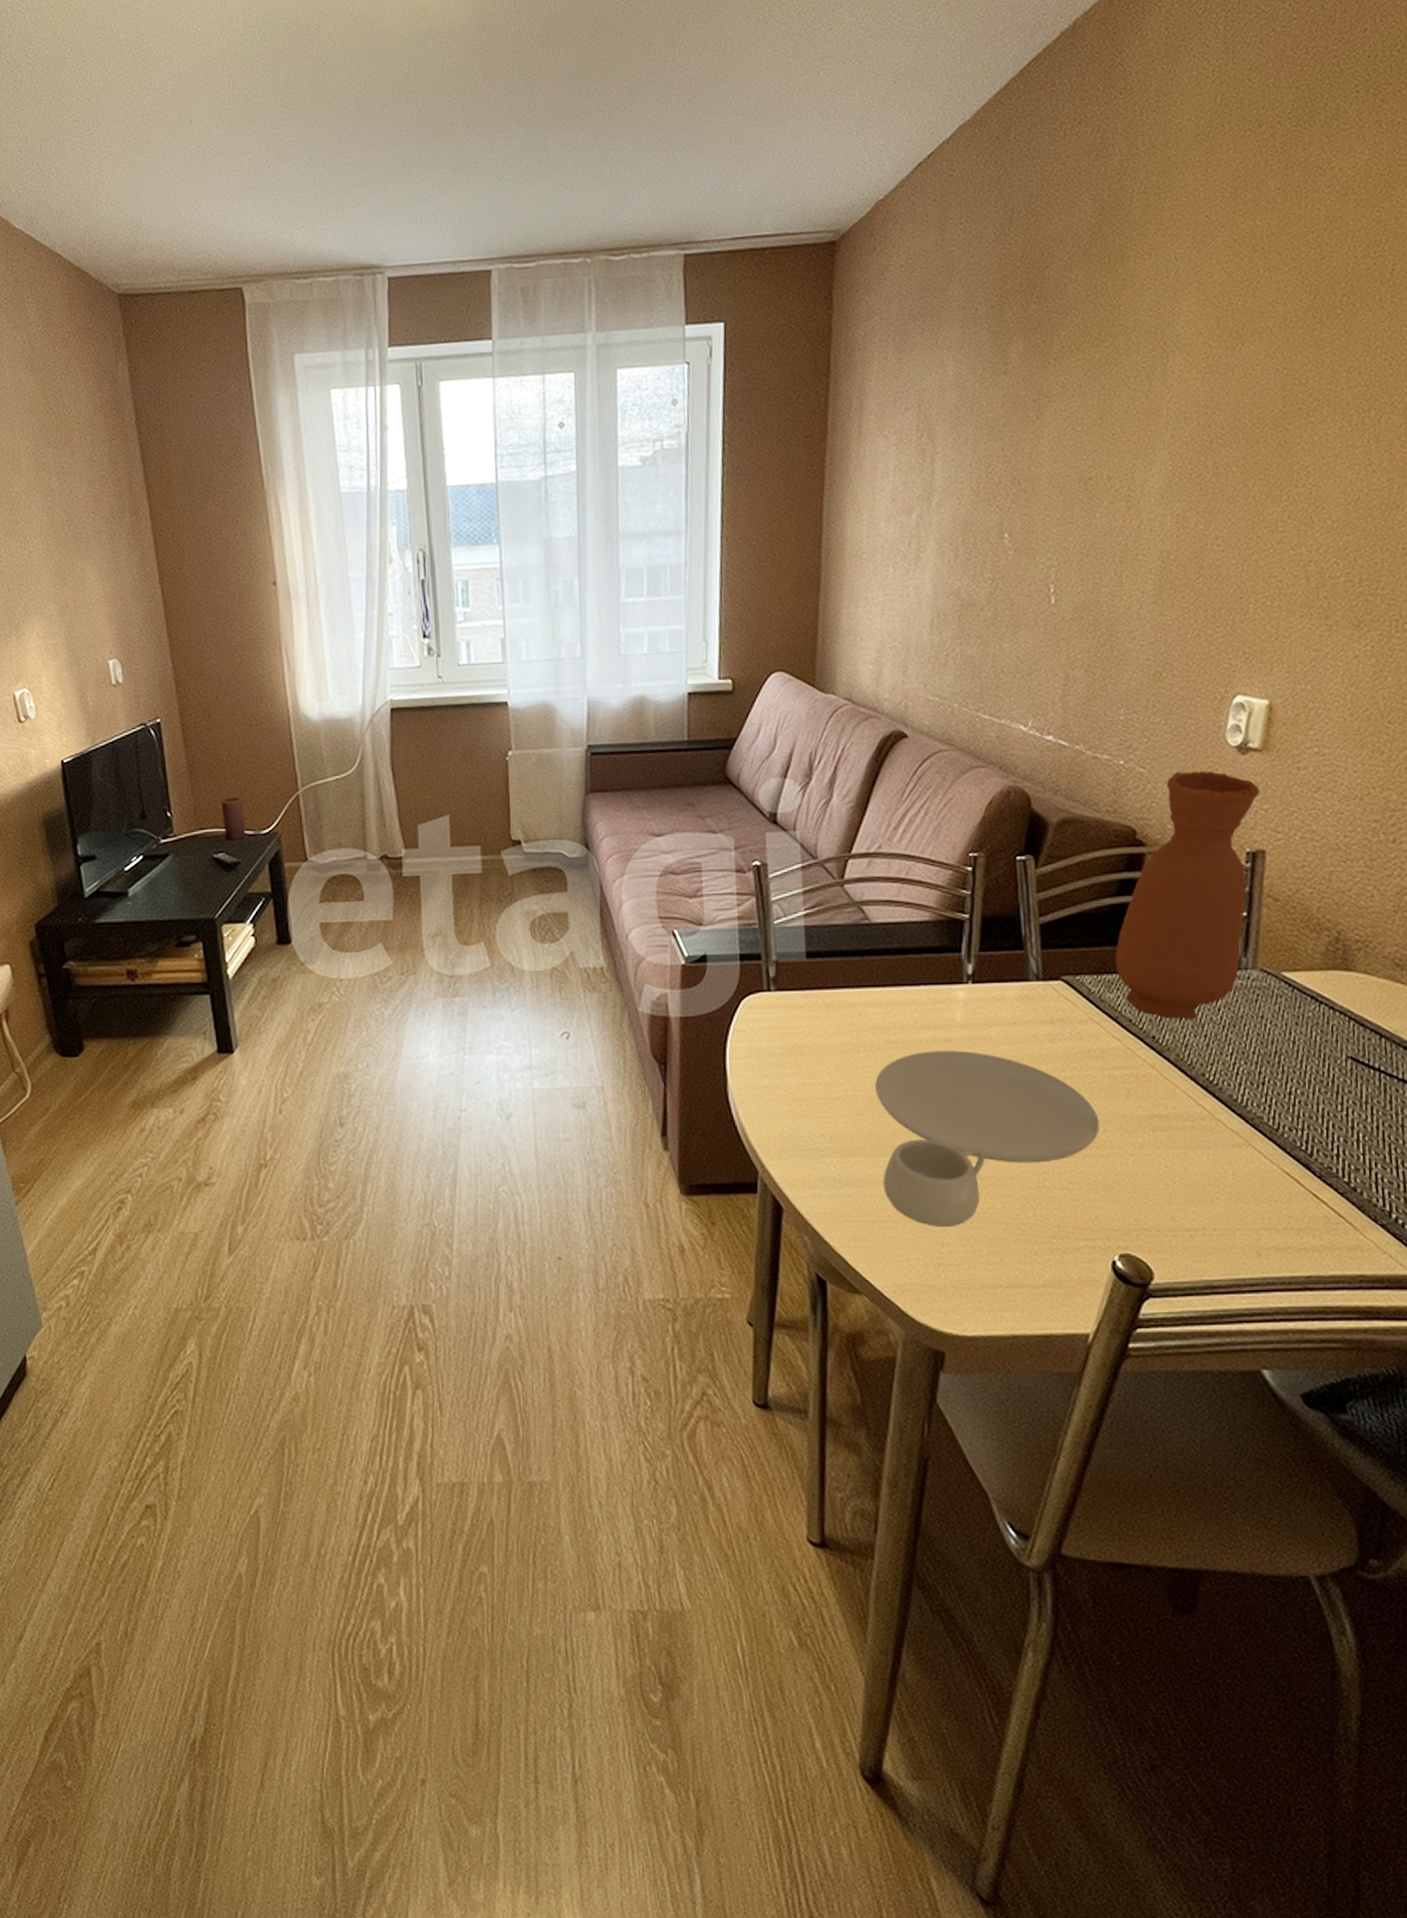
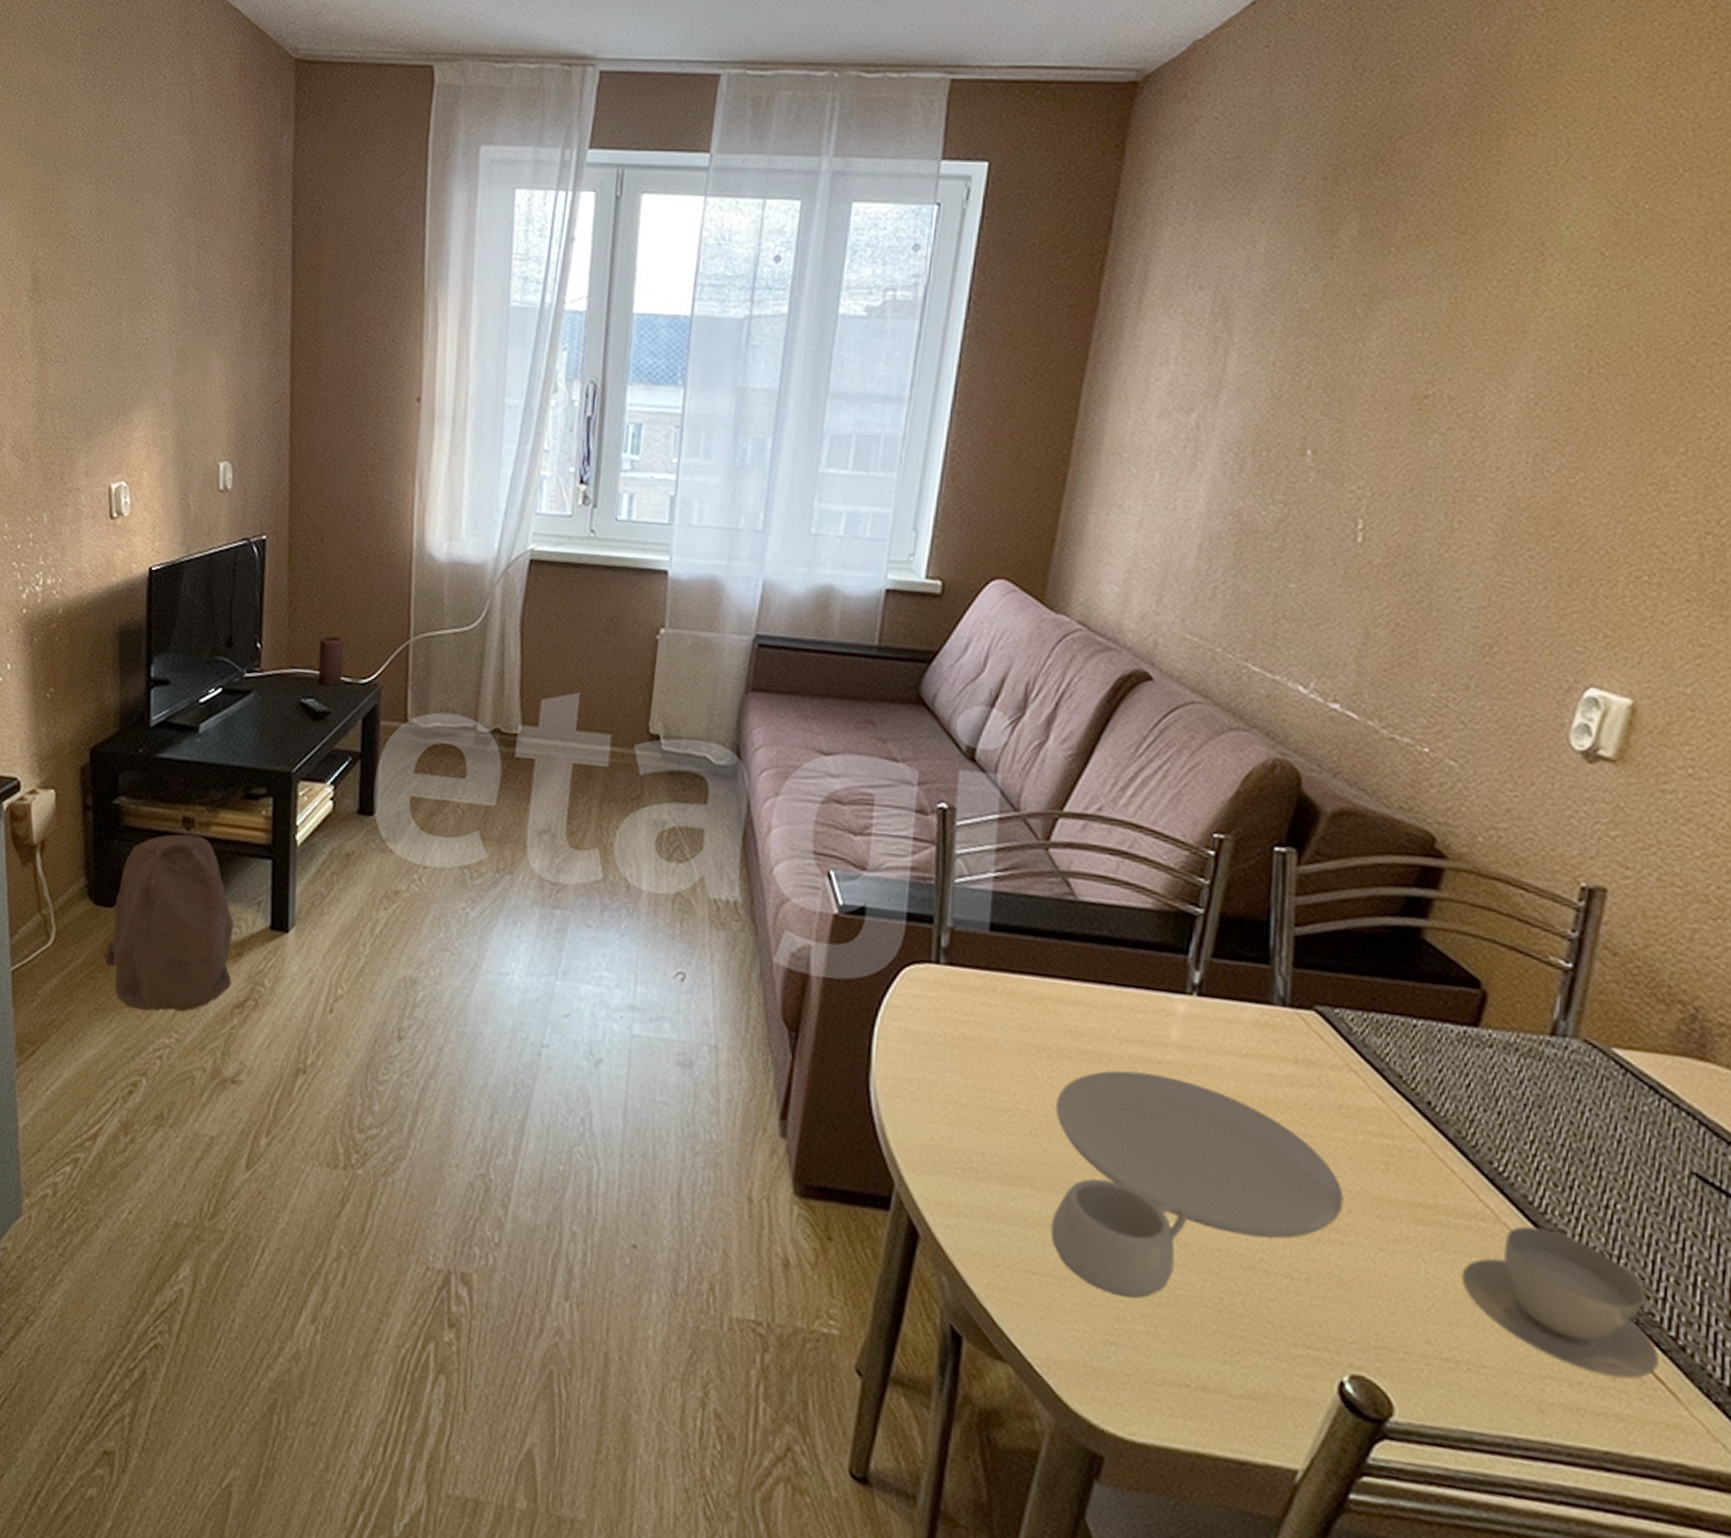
backpack: none [76,984,192,1139] -> present [103,834,234,1012]
vase: present [1115,770,1261,1019] -> none [1388,772,1609,1089]
teacup: none [1191,1118,1338,1220] -> present [1461,1226,1658,1379]

